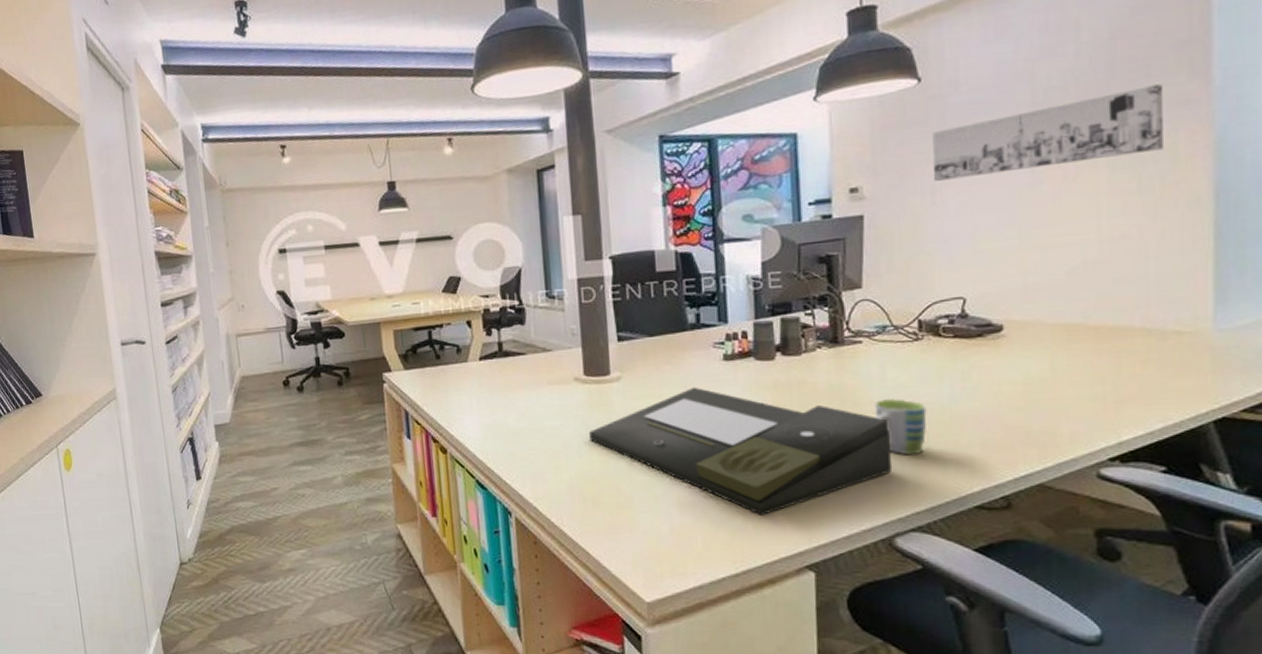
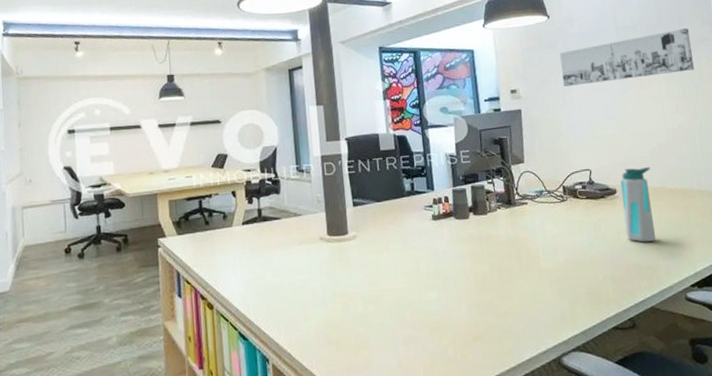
document tray: present [589,386,893,515] -> none [333,242,556,346]
mug: present [874,399,927,455] -> none [539,246,576,290]
water bottle: none [1010,295,1063,398] -> present [619,167,657,243]

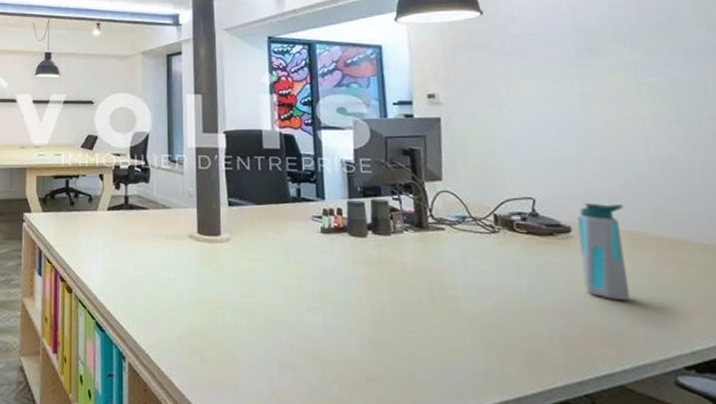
wall art: present [560,28,694,86] -> none [495,34,695,95]

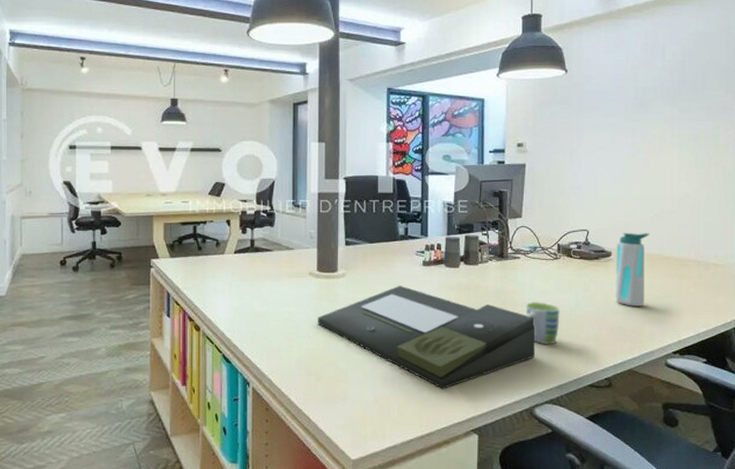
document tray: none [200,254,479,387] -> present [318,285,536,389]
mug: none [458,285,509,343] -> present [525,302,560,345]

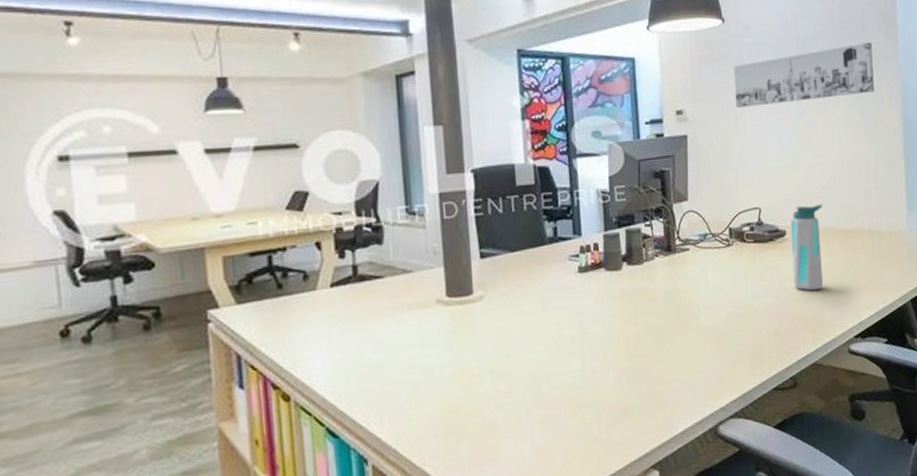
document tray: present [318,285,536,389] -> none [452,300,715,423]
mug: present [525,302,560,345] -> none [700,299,738,350]
wall art: none [573,95,712,144] -> present [734,42,874,108]

